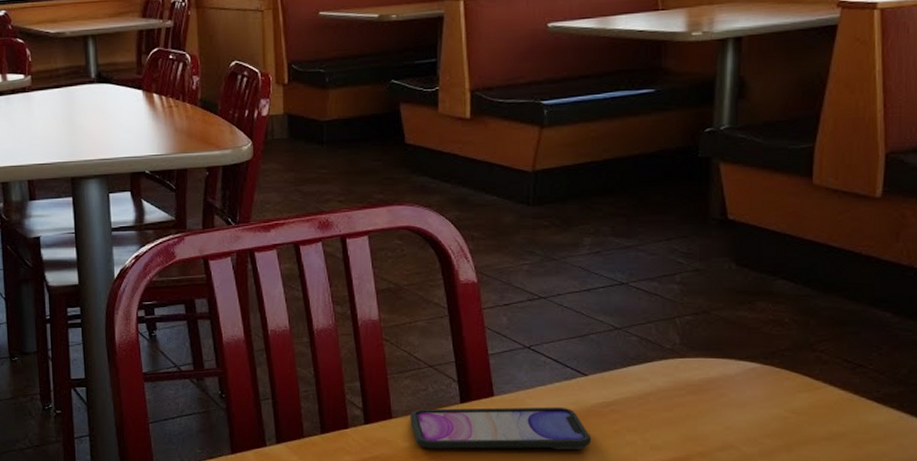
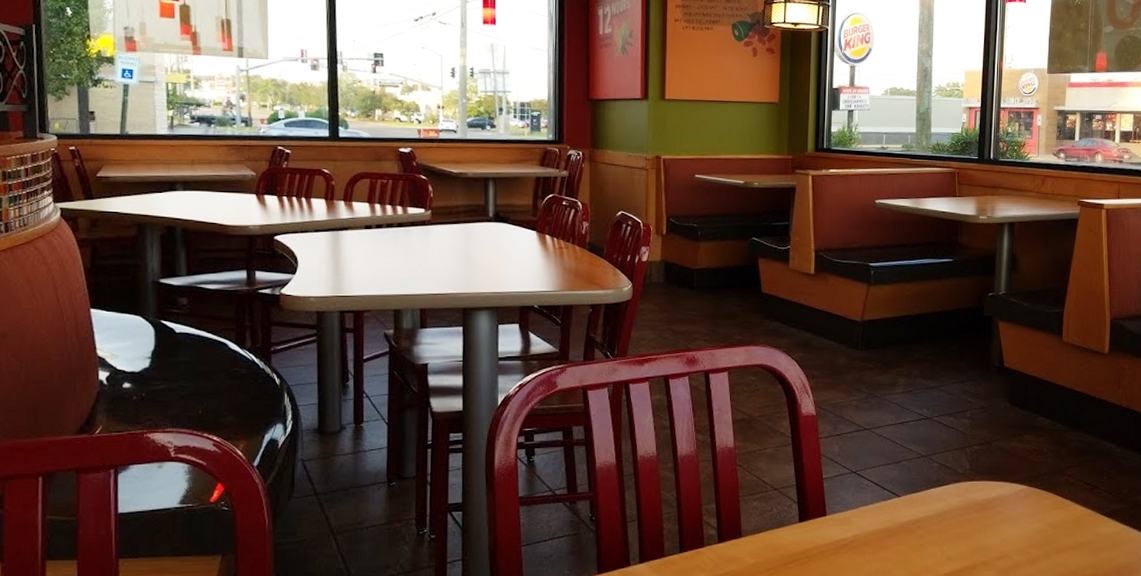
smartphone: present [410,406,592,450] -> none [757,524,903,564]

